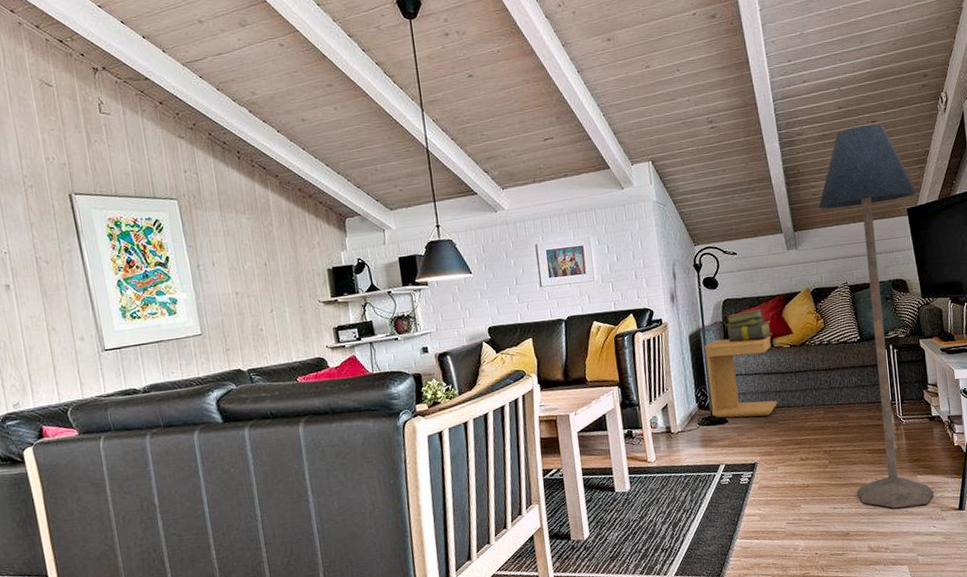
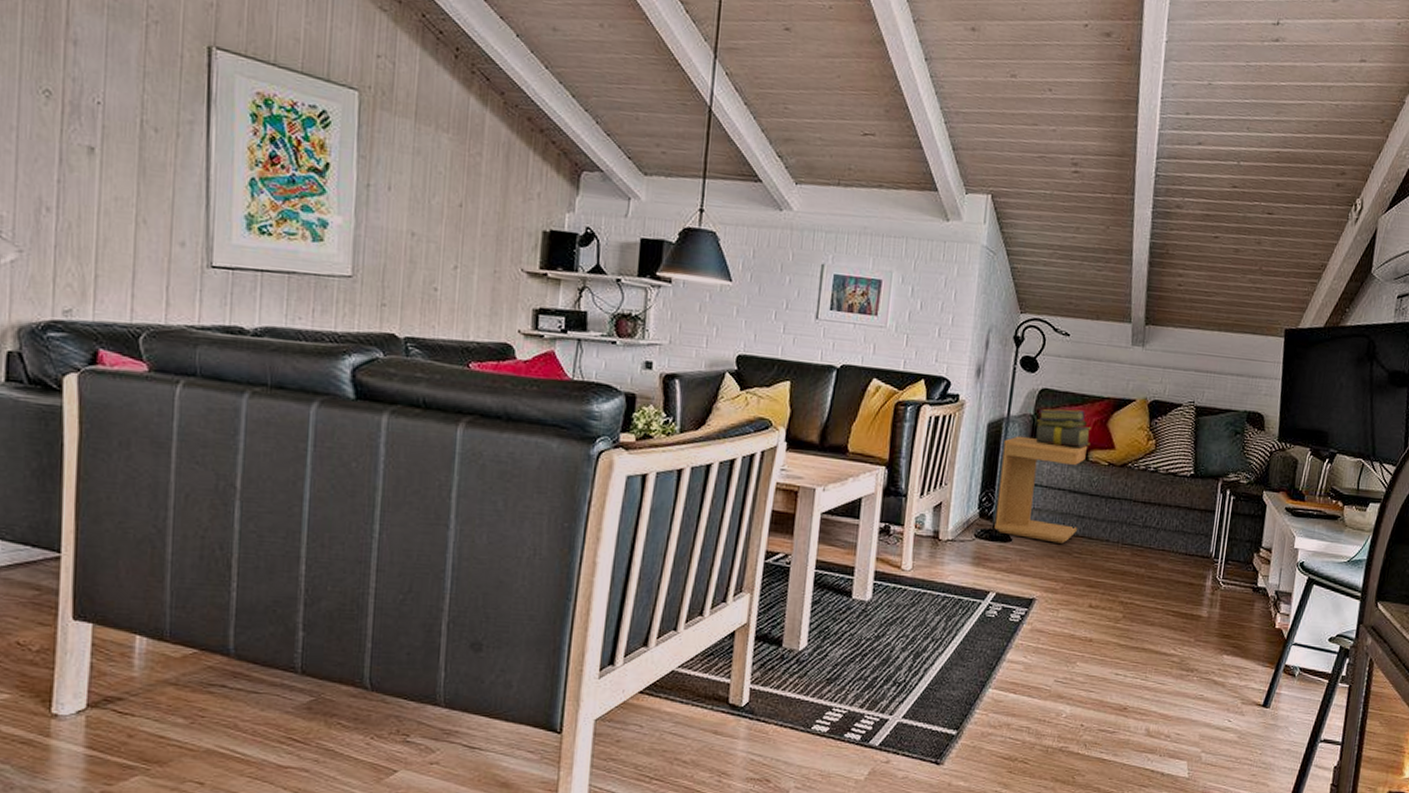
floor lamp: present [818,124,934,509] -> none [1147,214,1302,692]

